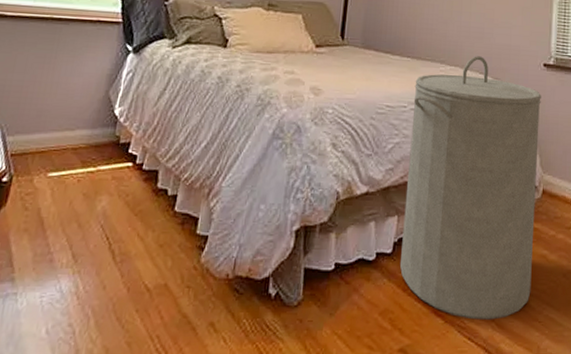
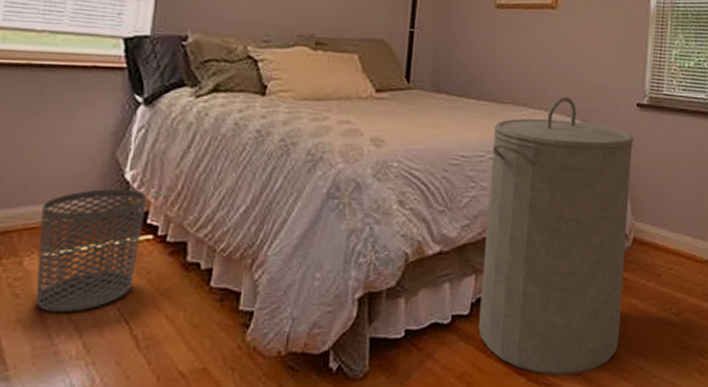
waste bin: none [39,121,130,226] -> present [35,189,147,313]

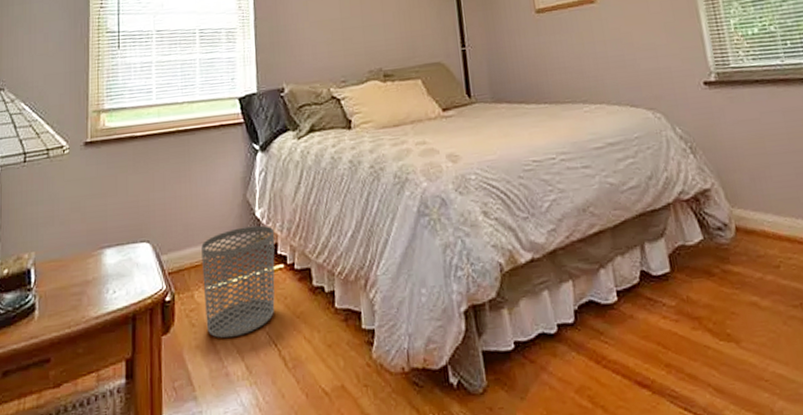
laundry hamper: present [479,97,634,376] -> none [558,87,748,387]

